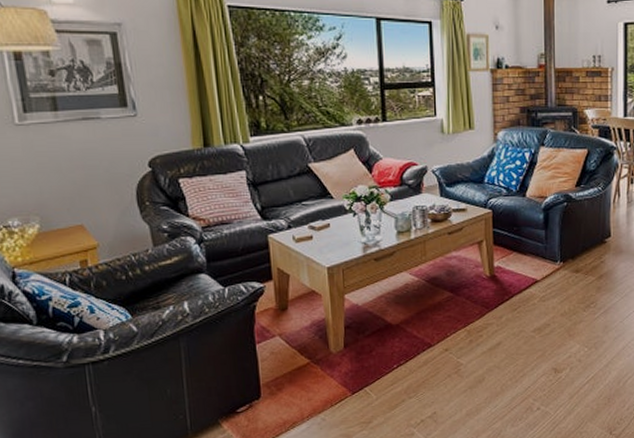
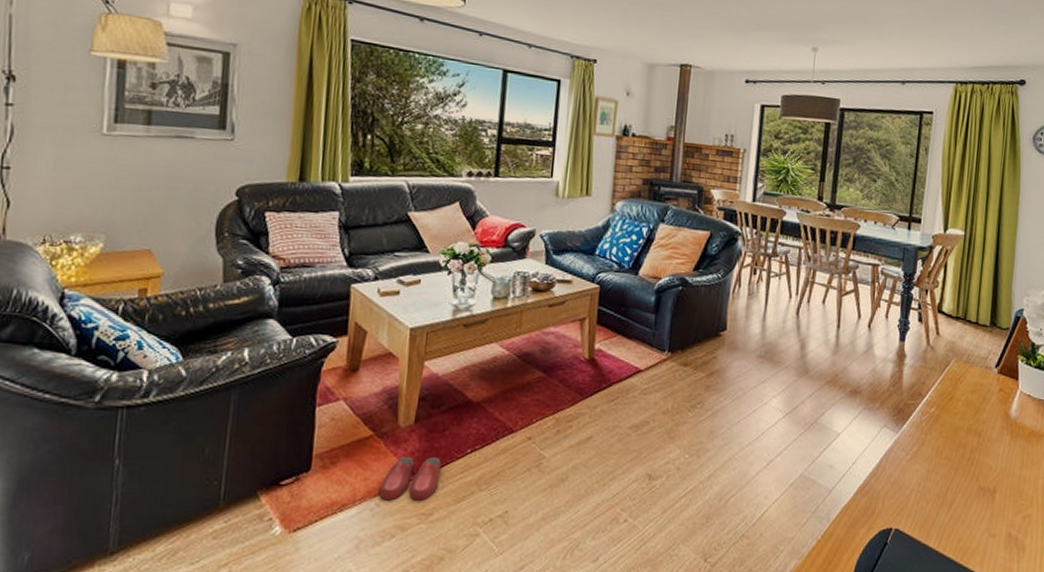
slippers: none [323,375,374,415] -> present [379,456,441,501]

